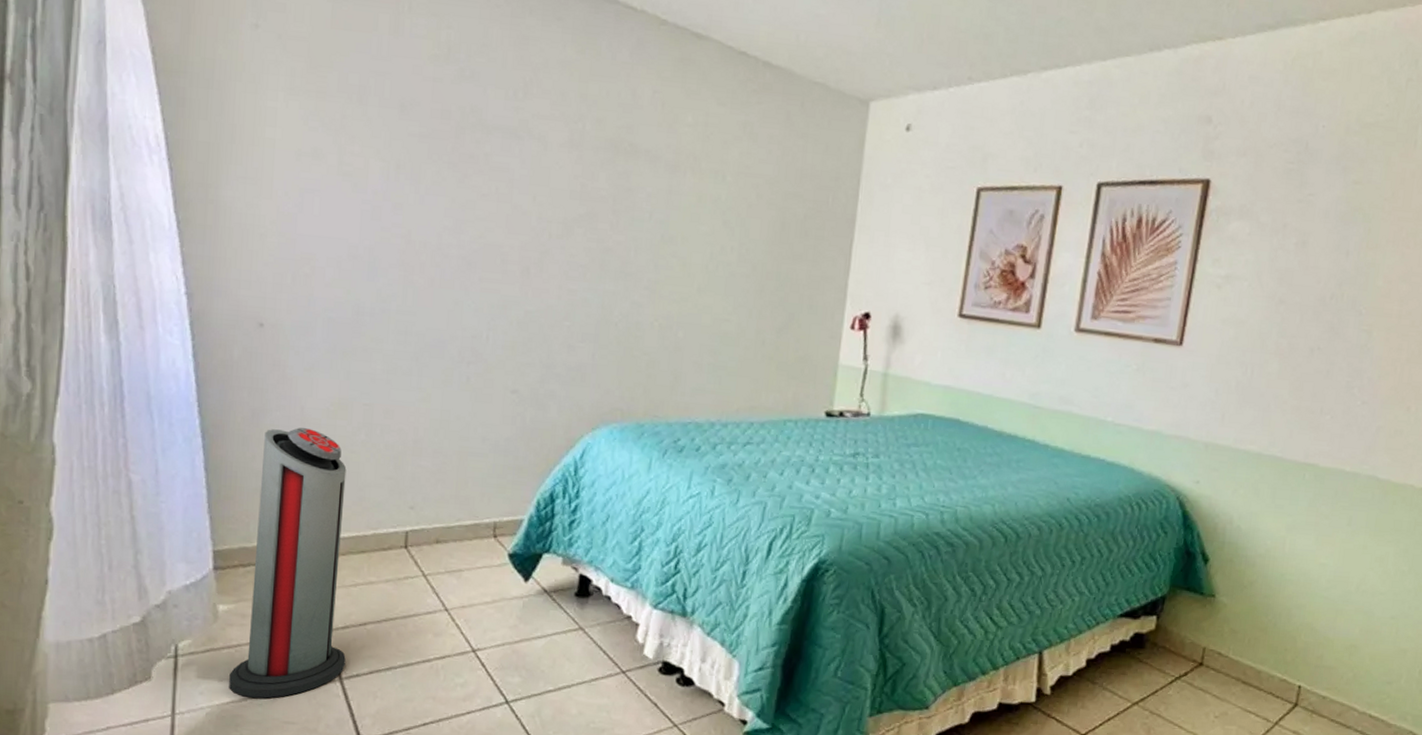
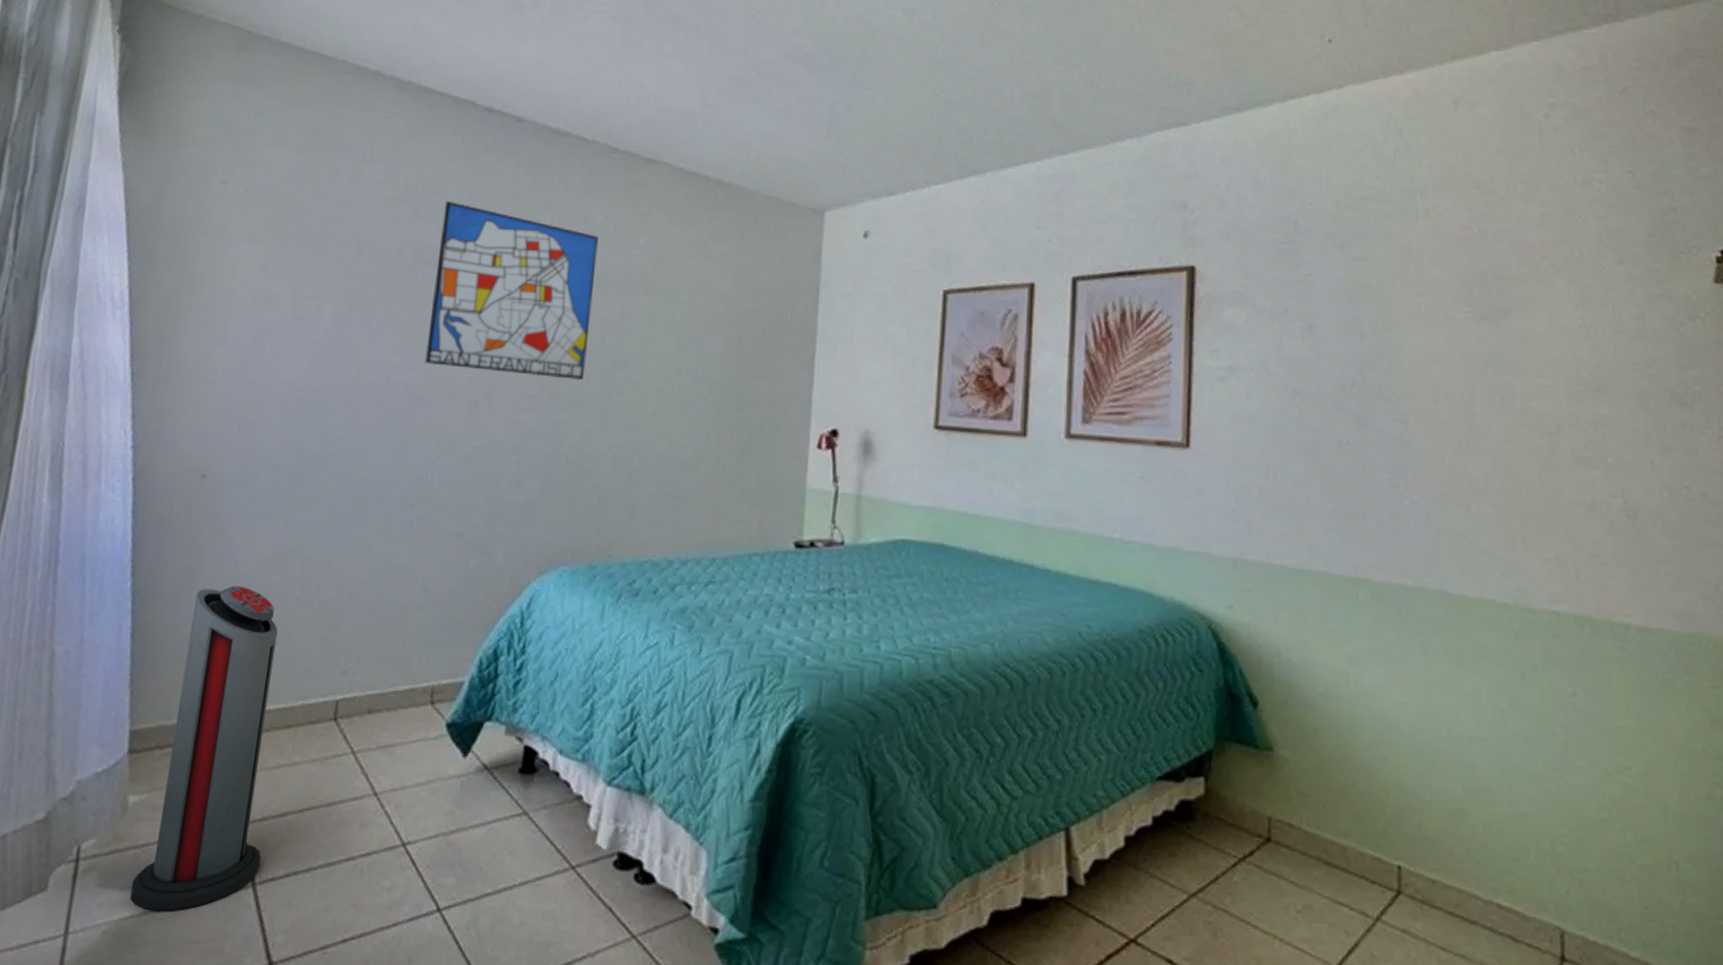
wall art: none [476,63,647,254] -> present [425,200,599,381]

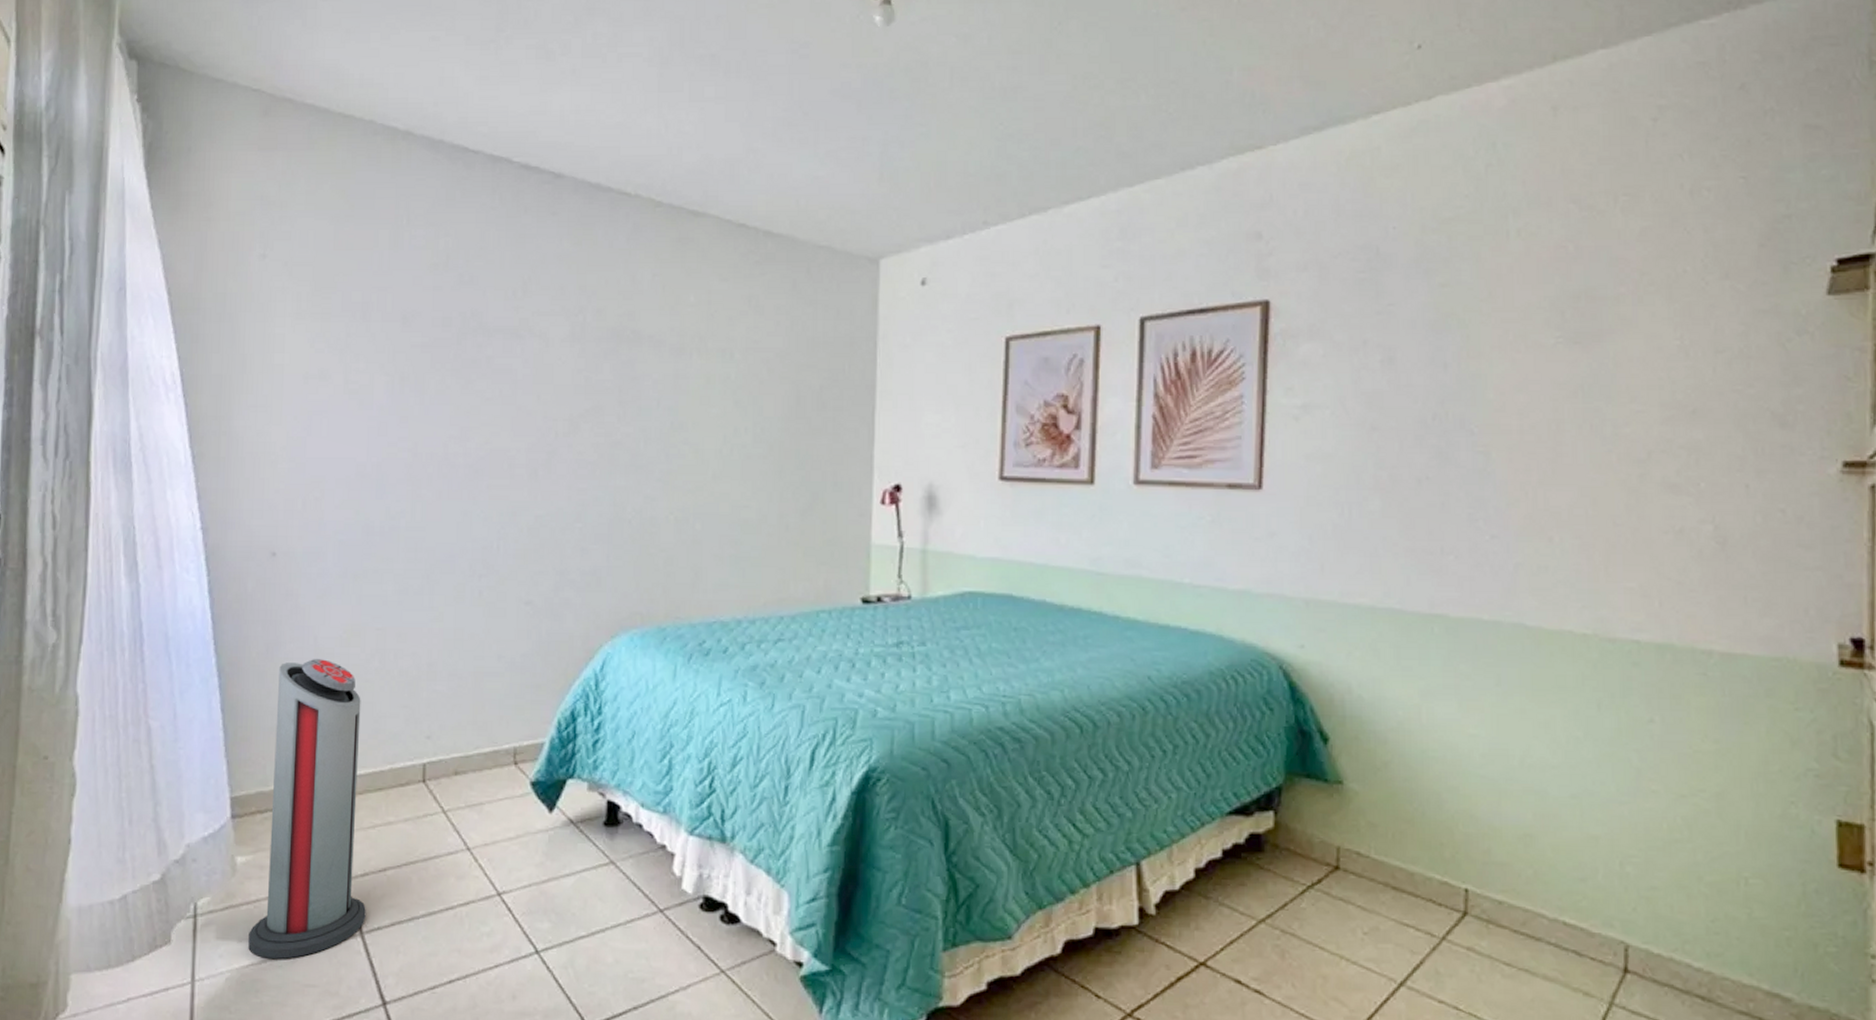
wall art: present [425,200,599,381] -> none [481,265,647,445]

